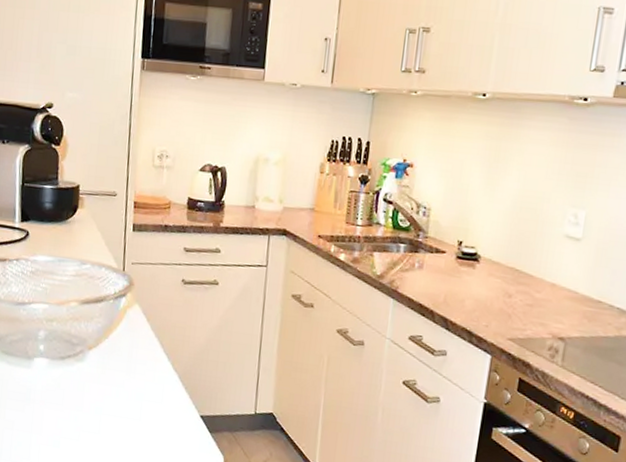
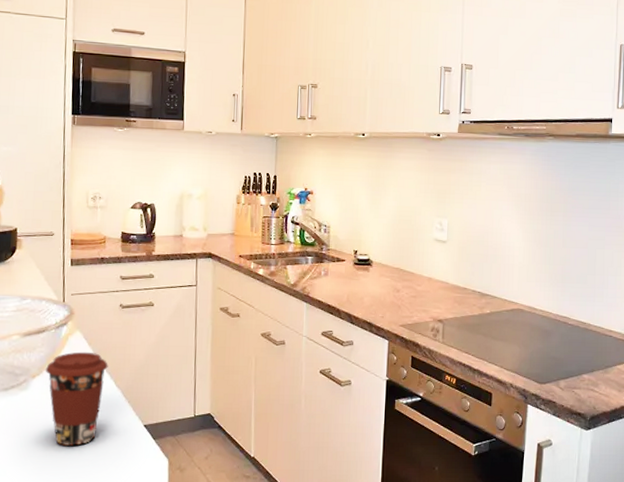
coffee cup: none [101,326,167,428] -> present [45,351,108,447]

